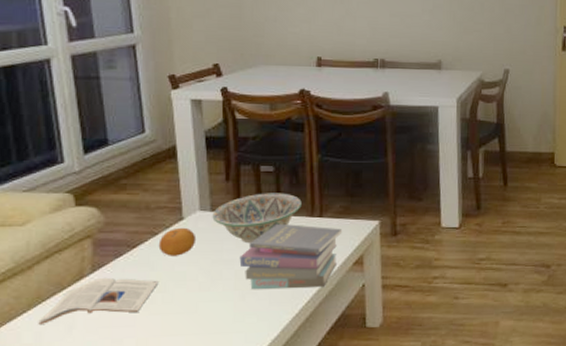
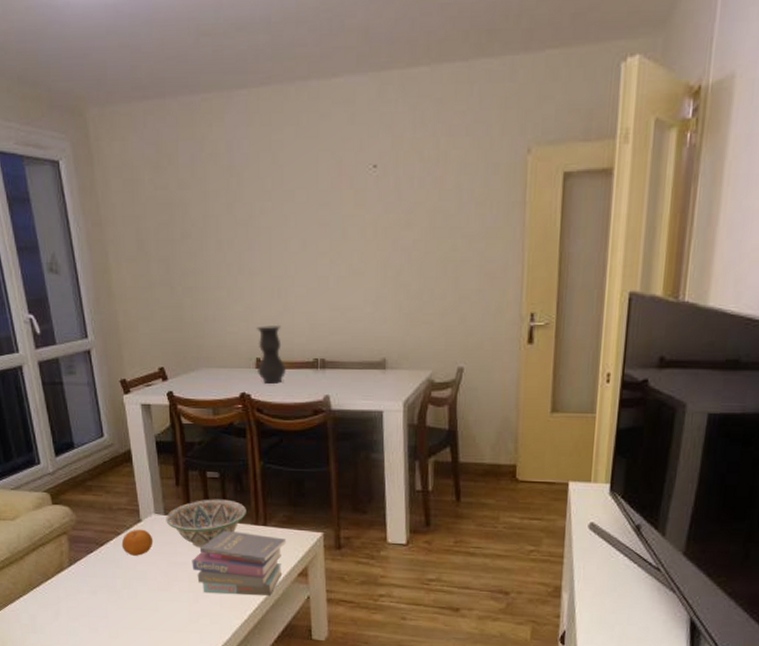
magazine: present [38,277,159,326] -> none [32,571,124,609]
vase: none [318,27,347,82] -> present [256,326,286,385]

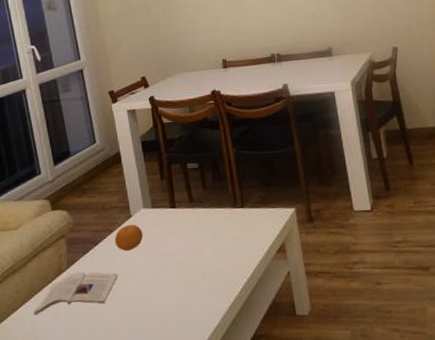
magazine: none [32,571,124,609] -> present [33,271,118,316]
decorative bowl: present [166,499,246,548] -> none [153,187,225,236]
books: present [192,530,287,595] -> none [179,216,264,279]
vase: present [256,326,286,385] -> none [220,30,249,81]

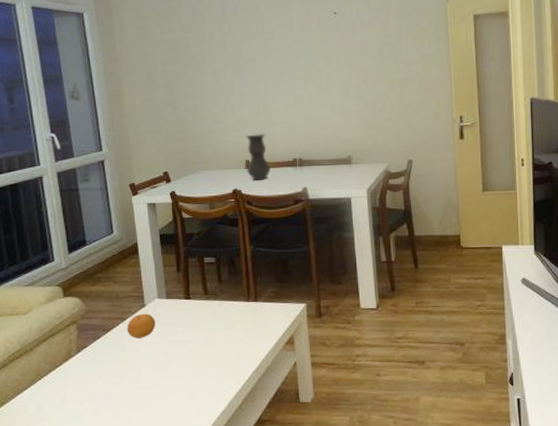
magazine: present [33,271,118,316] -> none [39,357,128,398]
vase: none [220,30,249,81] -> present [245,134,270,182]

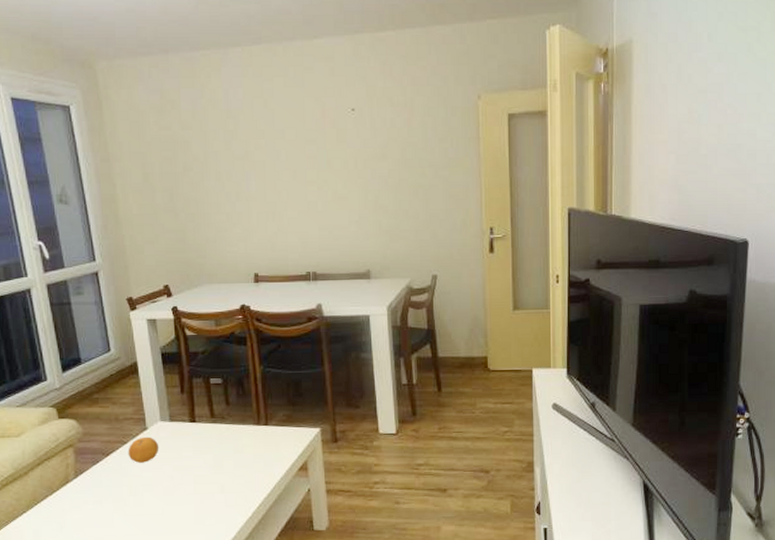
vase: present [245,134,270,182] -> none [254,244,282,297]

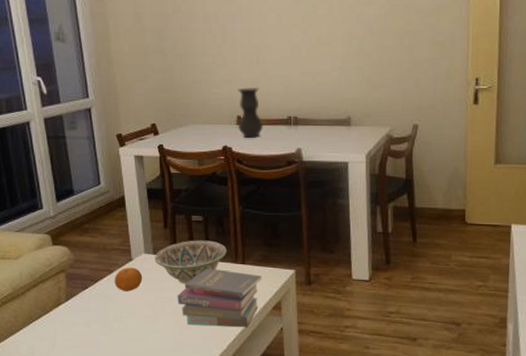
decorative bowl: none [171,403,249,451] -> present [154,240,227,284]
books: none [197,432,287,493] -> present [177,268,263,327]
vase: none [254,244,282,297] -> present [237,88,263,139]

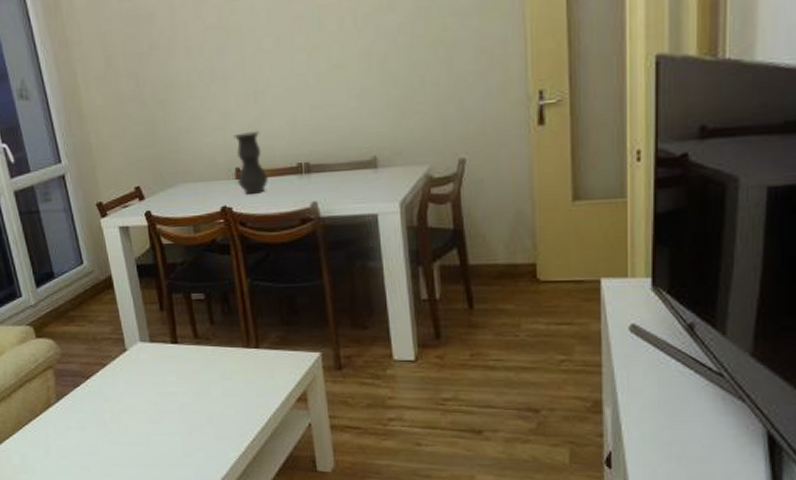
fruit: present [114,267,143,291] -> none [108,359,141,387]
decorative bowl: present [154,240,227,284] -> none [152,322,236,376]
books: present [177,268,263,327] -> none [181,355,282,424]

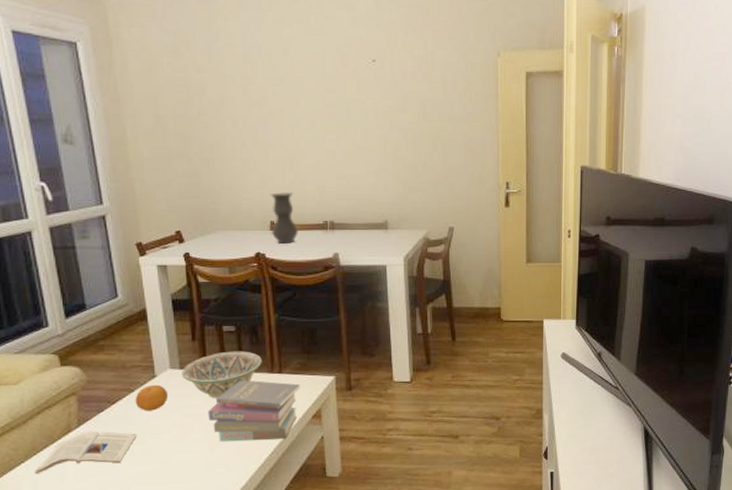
magazine: none [22,406,113,449] -> present [35,431,137,475]
fruit: none [108,359,141,387] -> present [135,384,169,411]
decorative bowl: none [152,322,236,376] -> present [181,351,262,399]
books: none [181,355,282,424] -> present [208,380,301,441]

